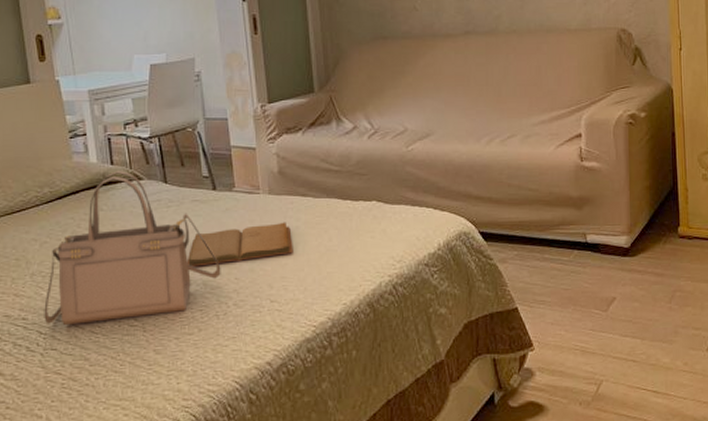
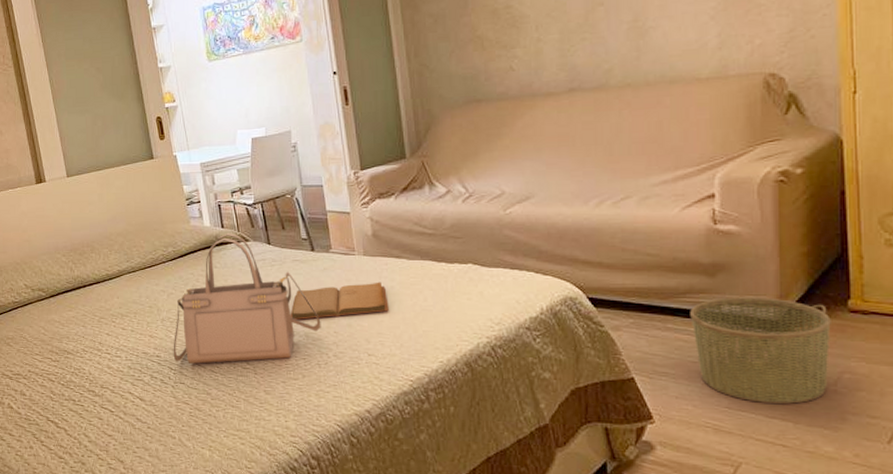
basket: none [563,227,667,324] -> present [690,297,831,405]

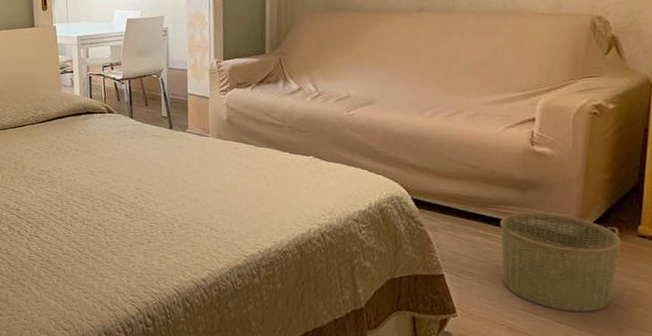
handbag: present [173,232,321,364] -> none [31,103,171,225]
book: present [290,282,389,320] -> none [143,163,234,192]

